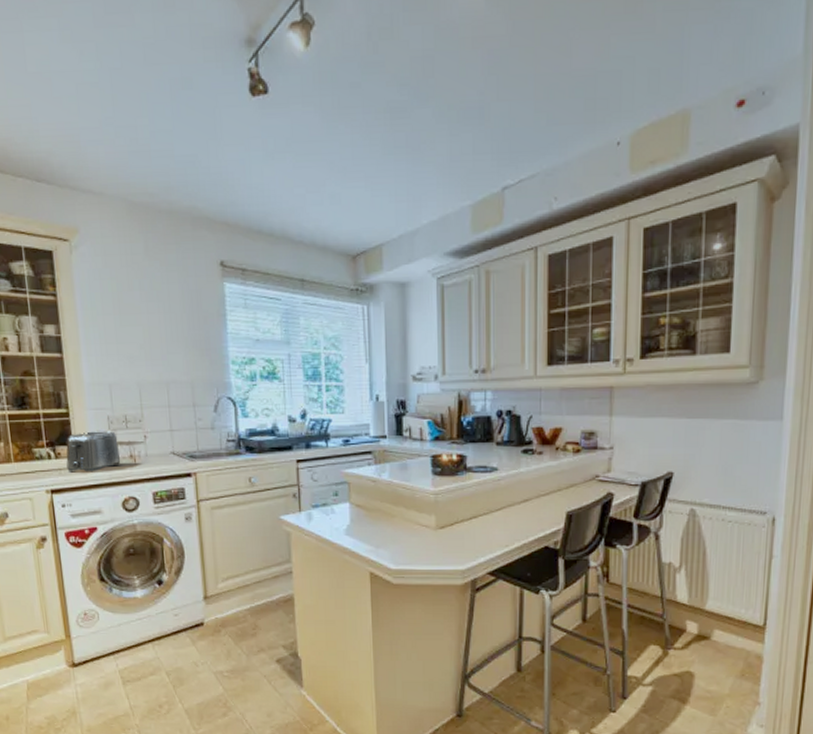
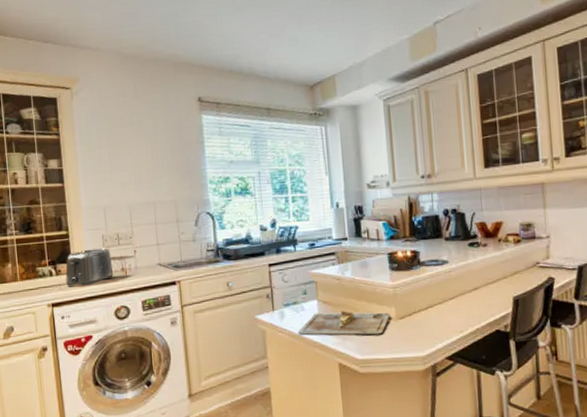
cutting board: none [326,516,429,545] -> present [298,311,390,336]

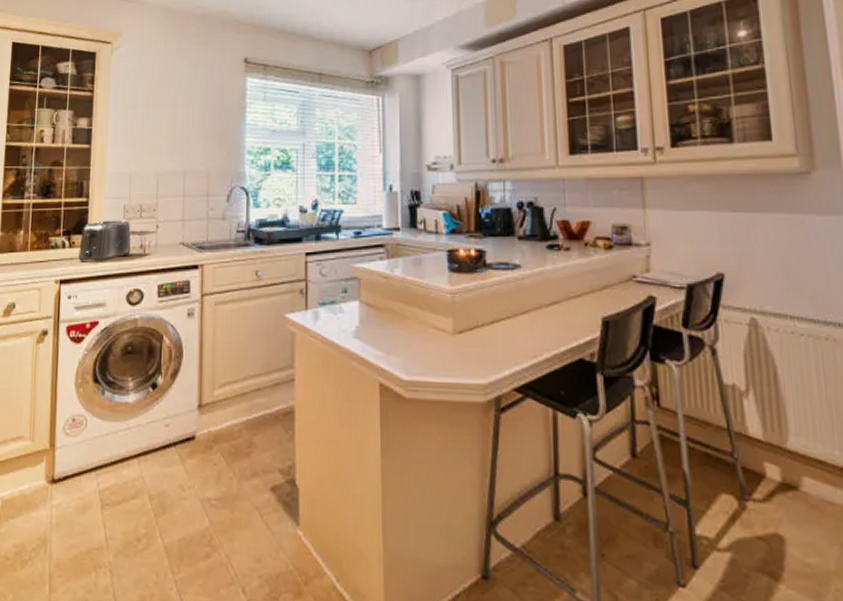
cutting board: present [298,311,390,336] -> none [333,317,446,351]

